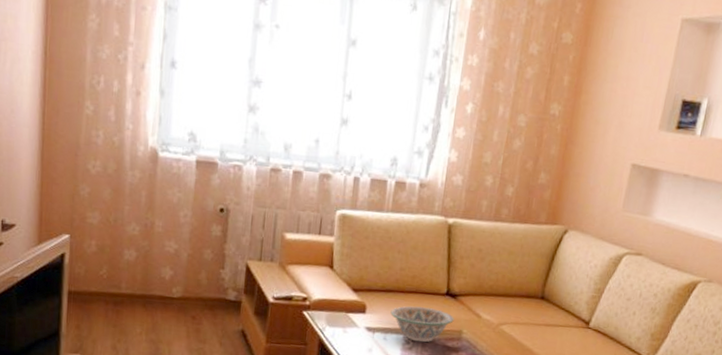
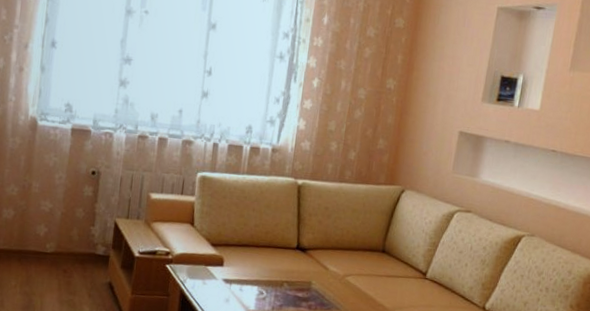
decorative bowl: present [390,306,454,343] -> none [246,259,304,293]

